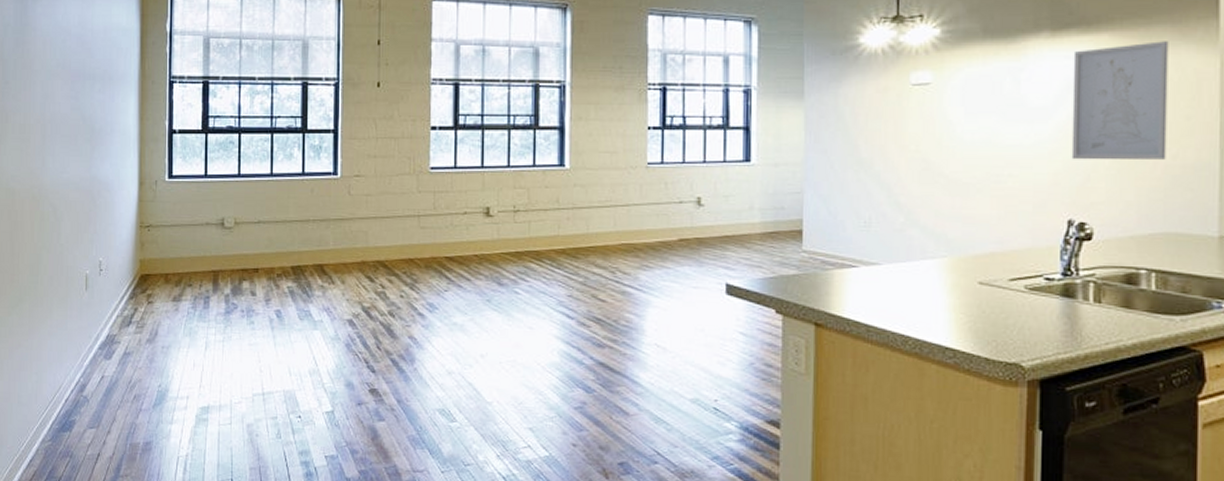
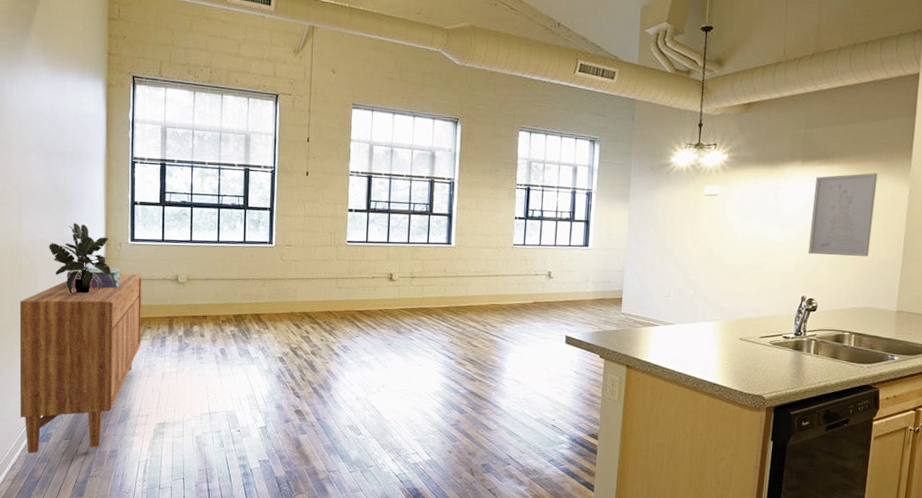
sideboard: none [40,218,181,446] -> present [20,273,142,454]
potted plant: none [74,159,148,245] -> present [49,223,114,294]
stack of books: none [93,212,157,237] -> present [65,267,122,288]

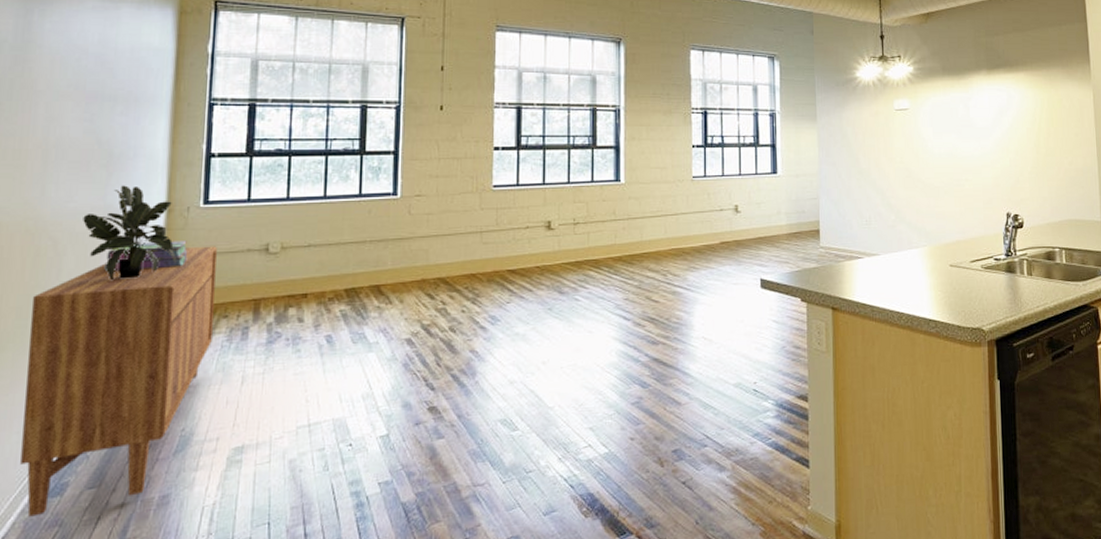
wall art: present [808,173,878,257] -> none [1002,79,1066,167]

